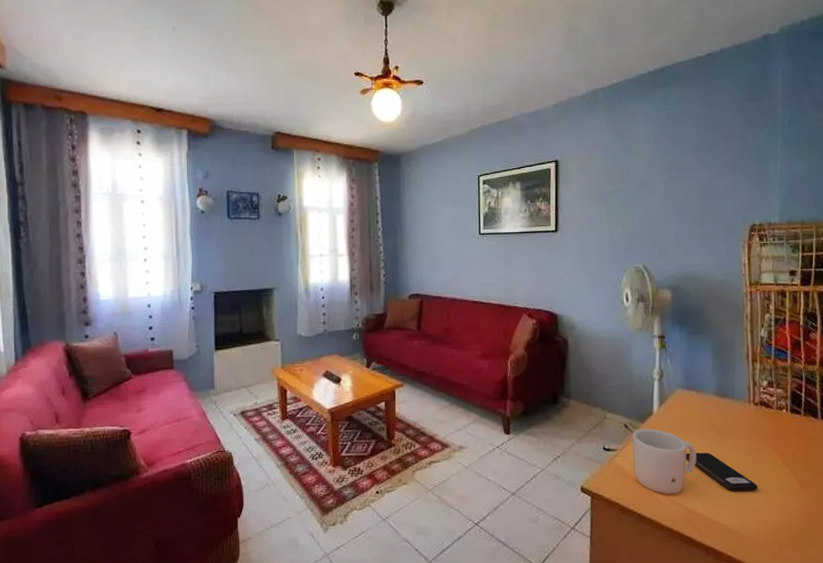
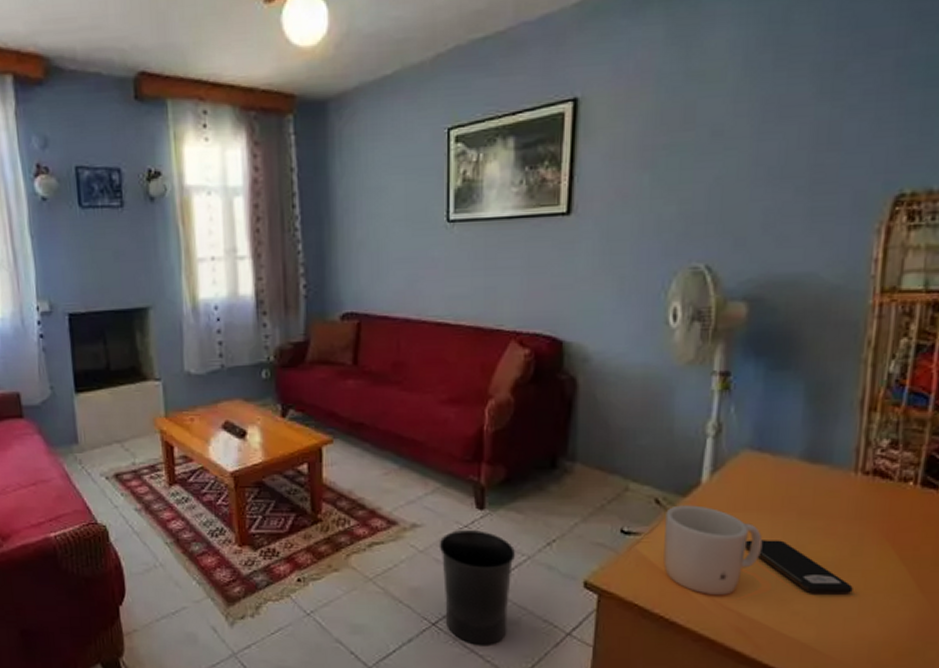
waste bin: none [479,450,533,540] -> present [439,530,516,645]

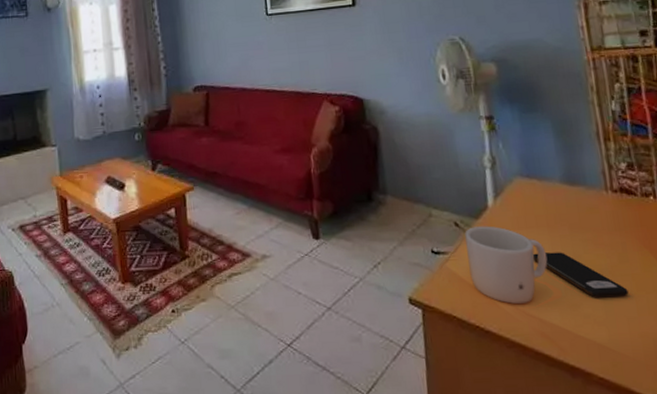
waste bin: present [439,530,516,645] -> none [286,258,352,363]

